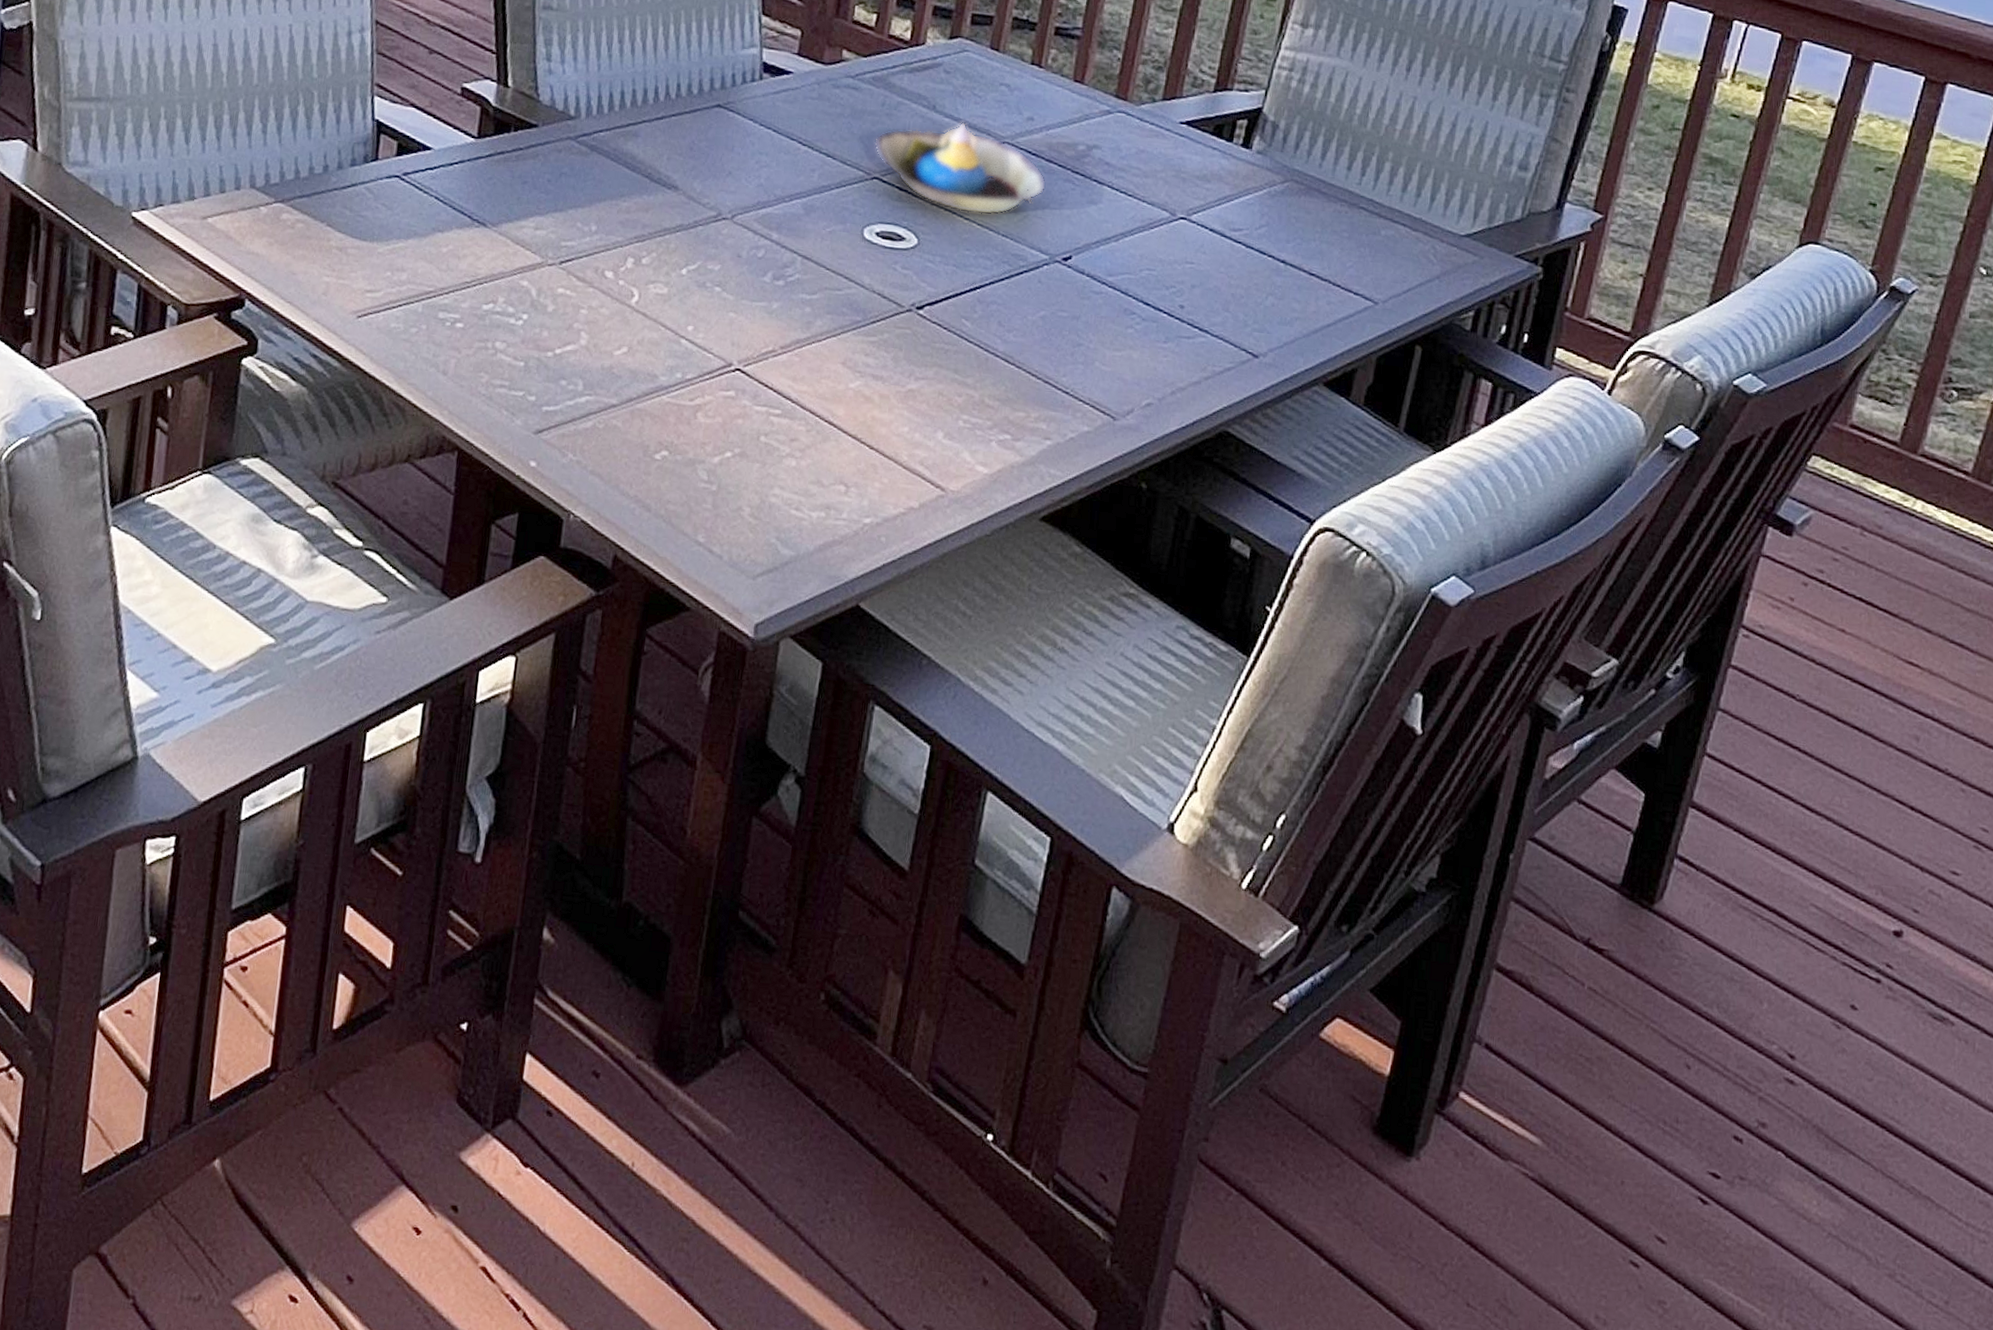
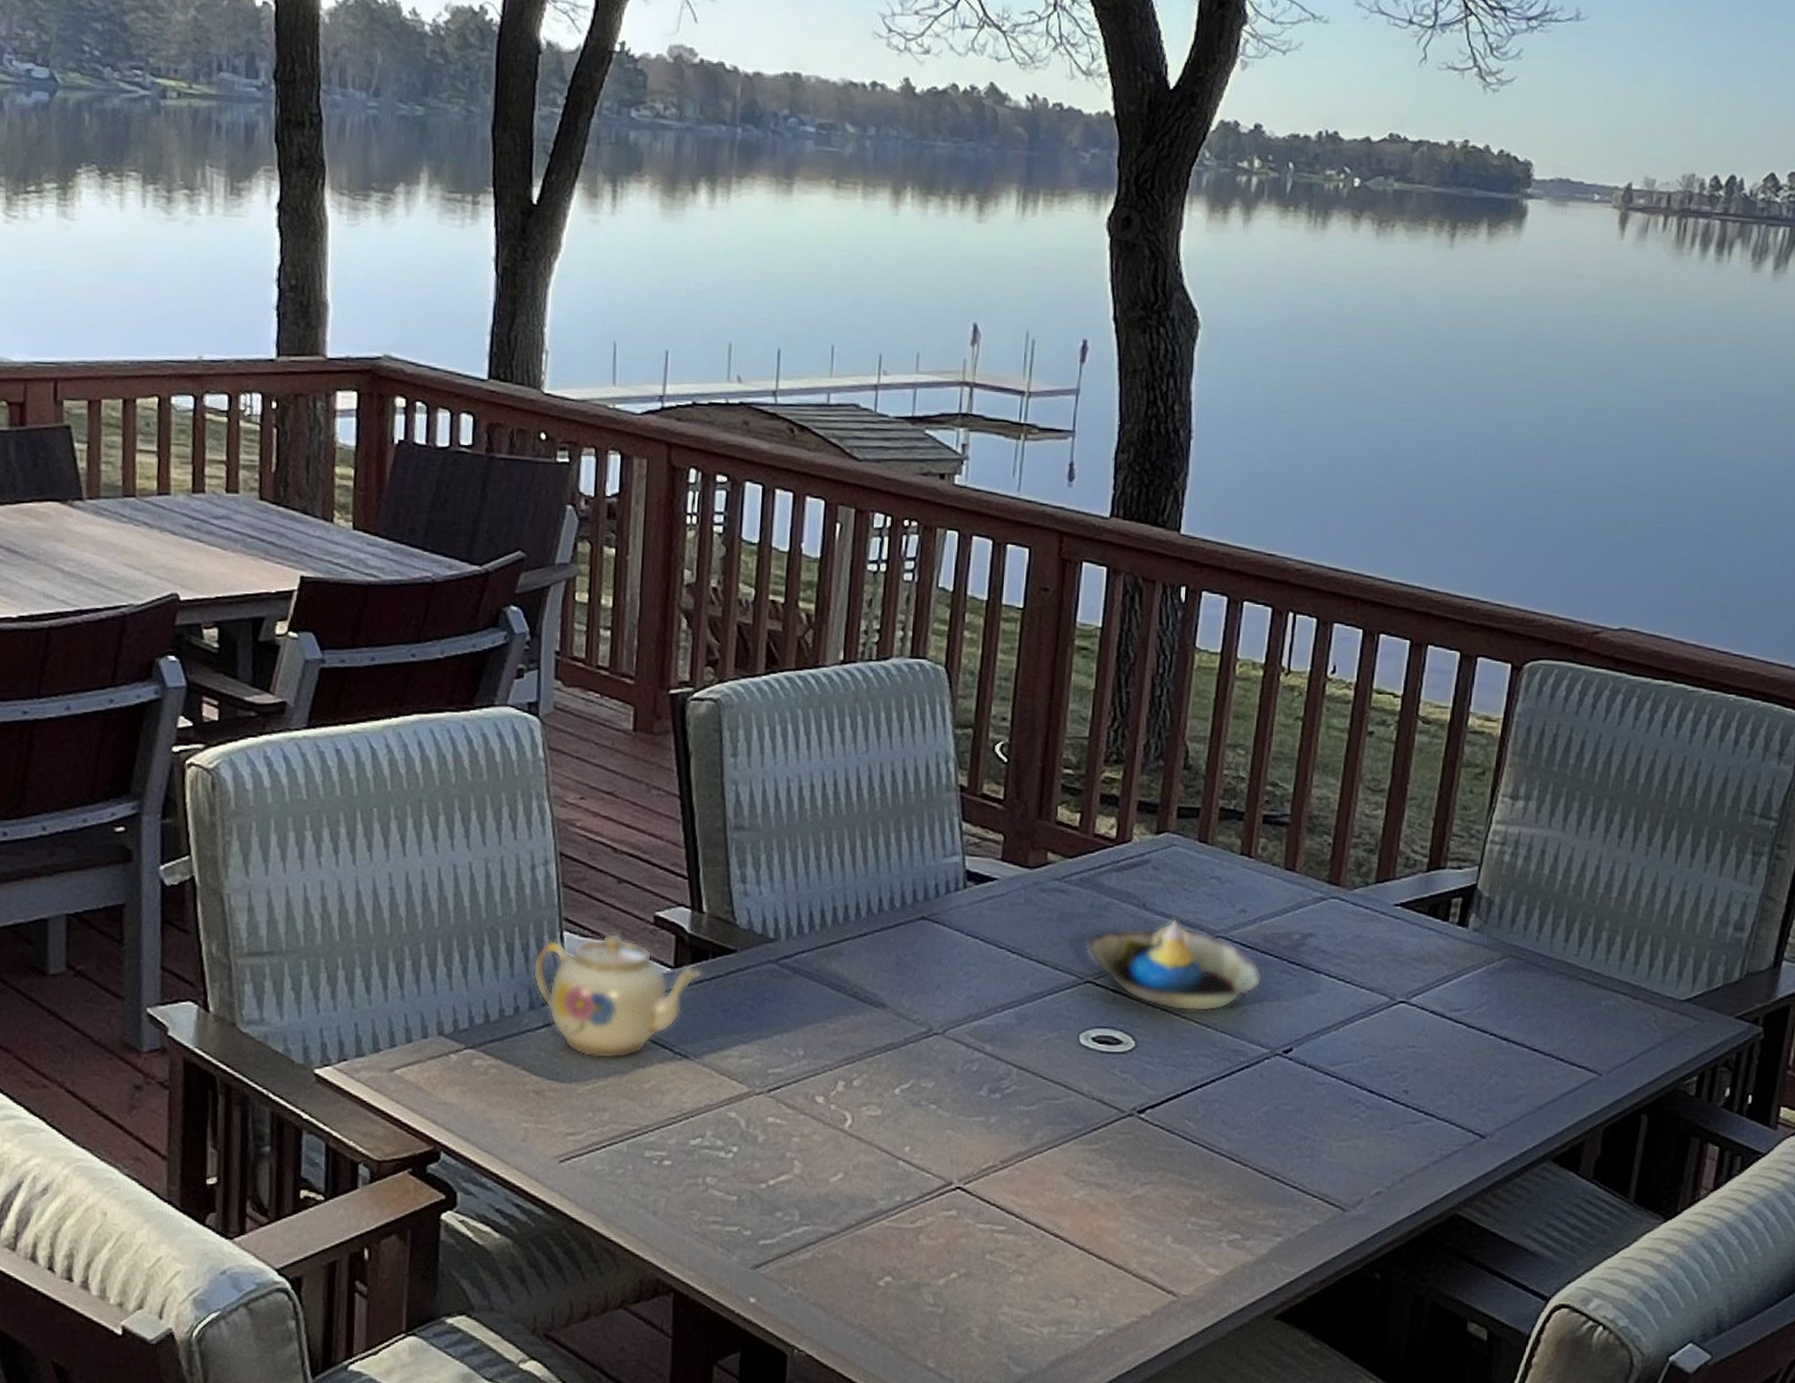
teapot: none [343,100,504,222] -> present [532,933,702,1059]

